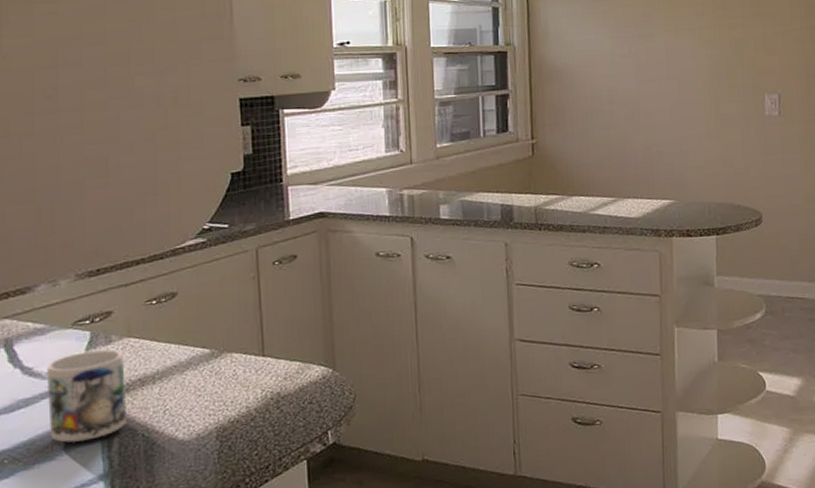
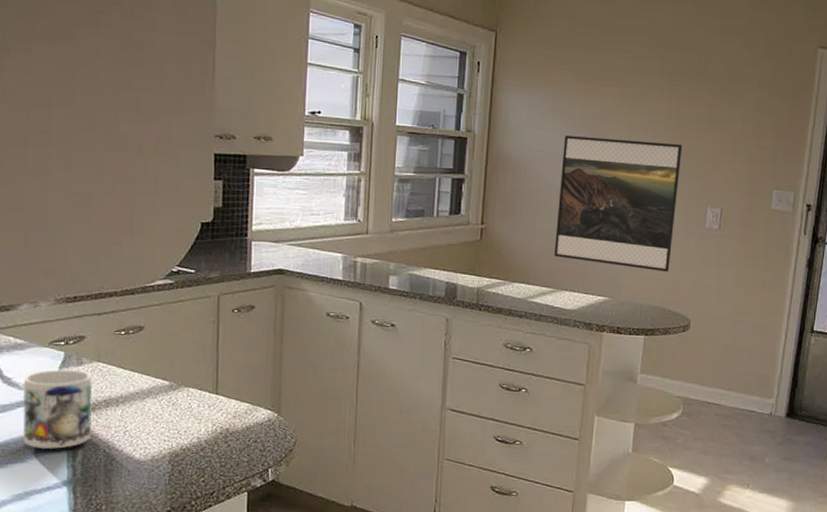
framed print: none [608,33,734,167] -> present [554,136,683,272]

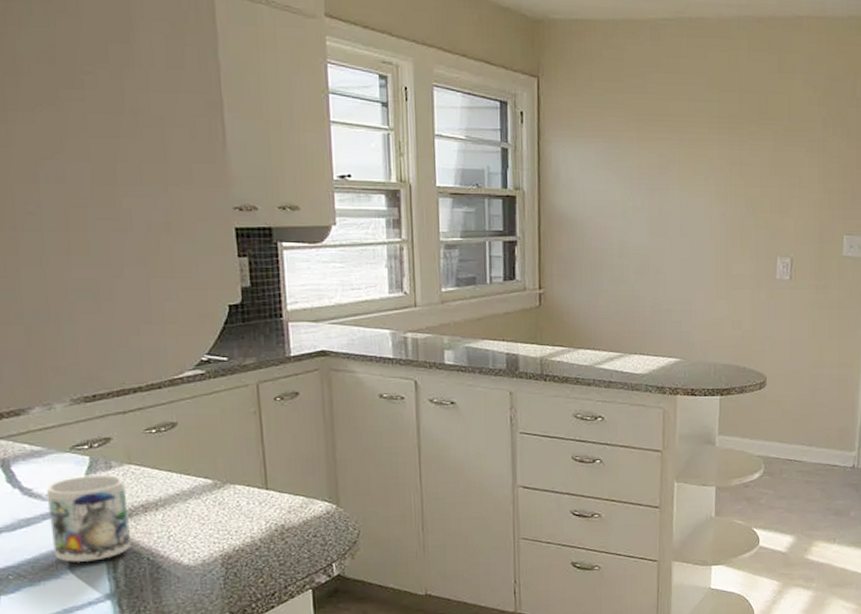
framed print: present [554,136,683,272] -> none [619,188,747,328]

